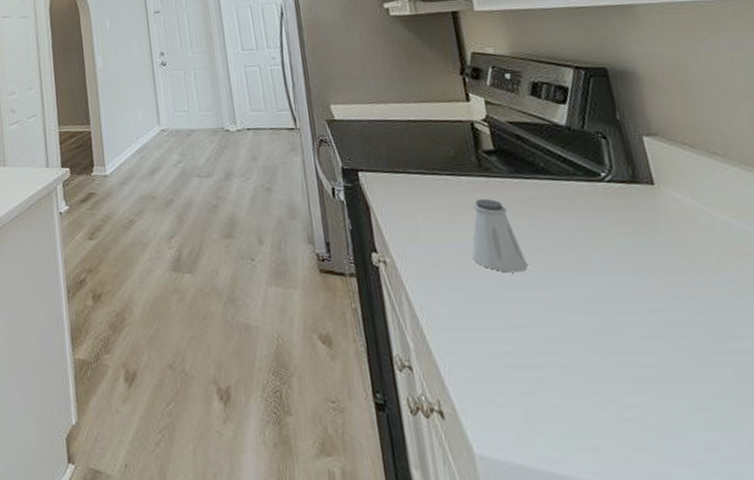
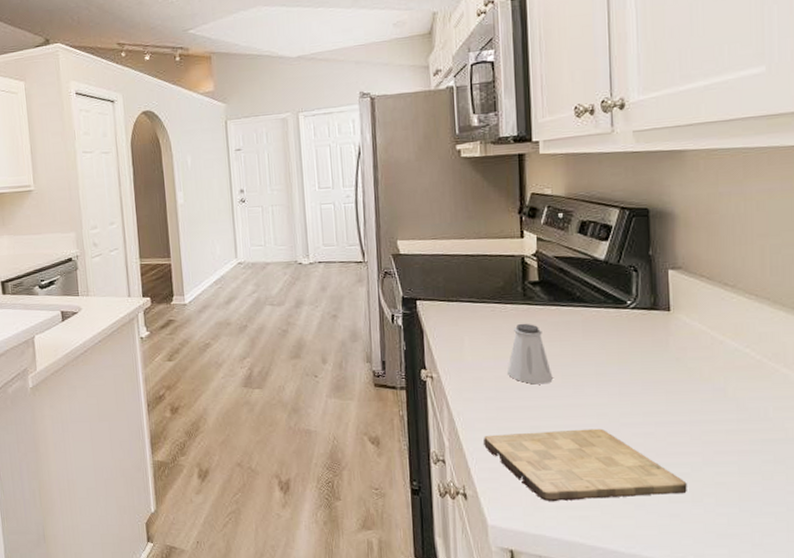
cutting board: none [455,329,722,426] -> present [484,428,687,502]

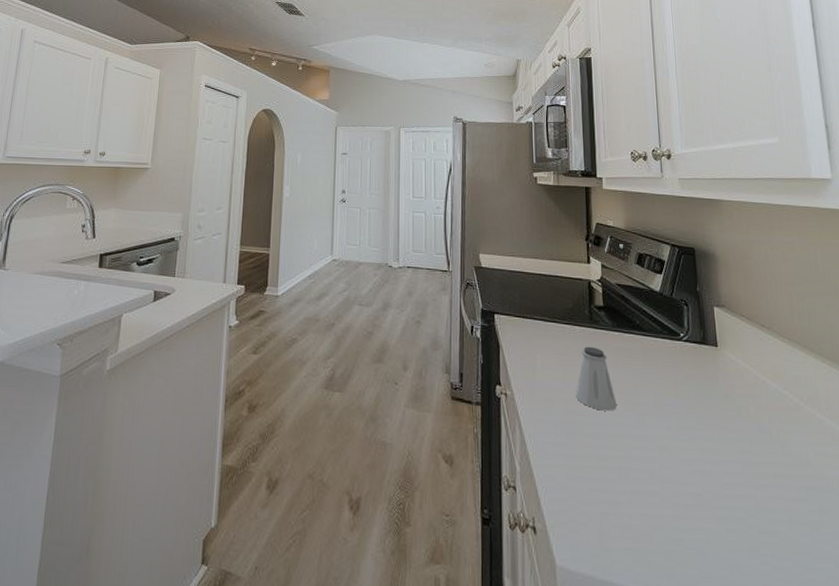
cutting board: present [484,428,687,502] -> none [553,461,744,543]

